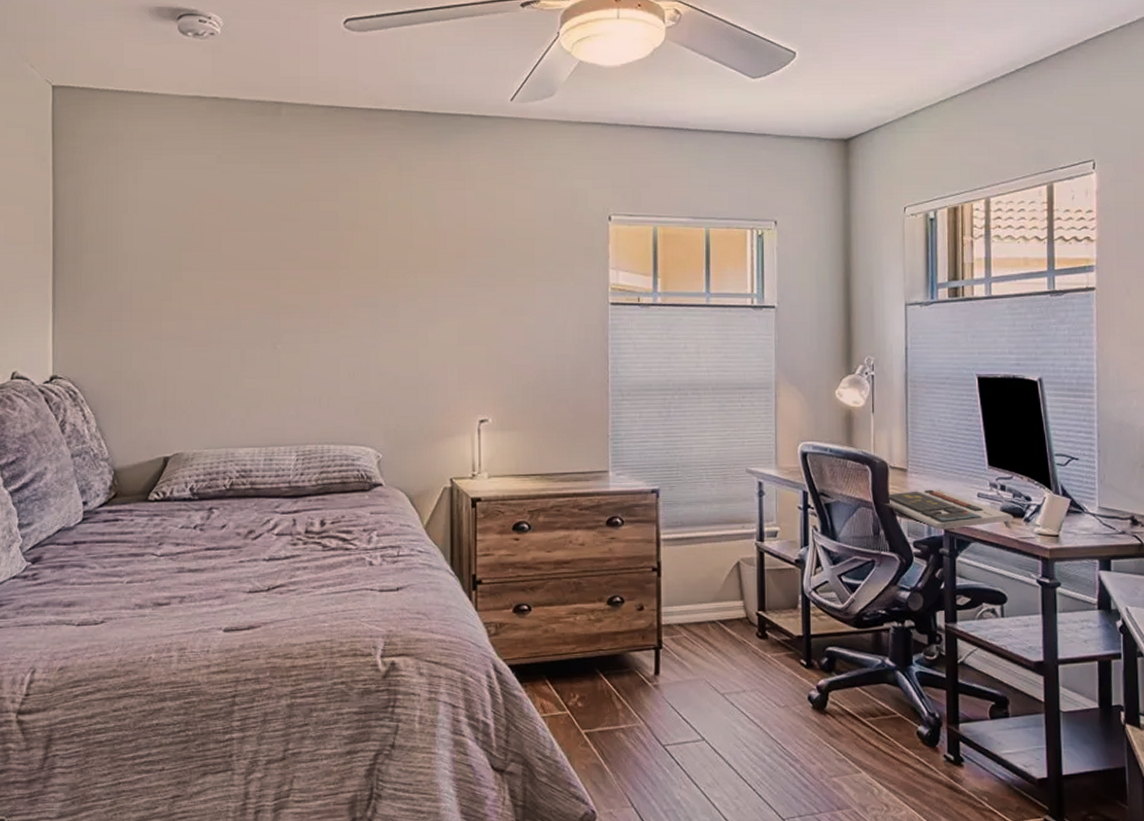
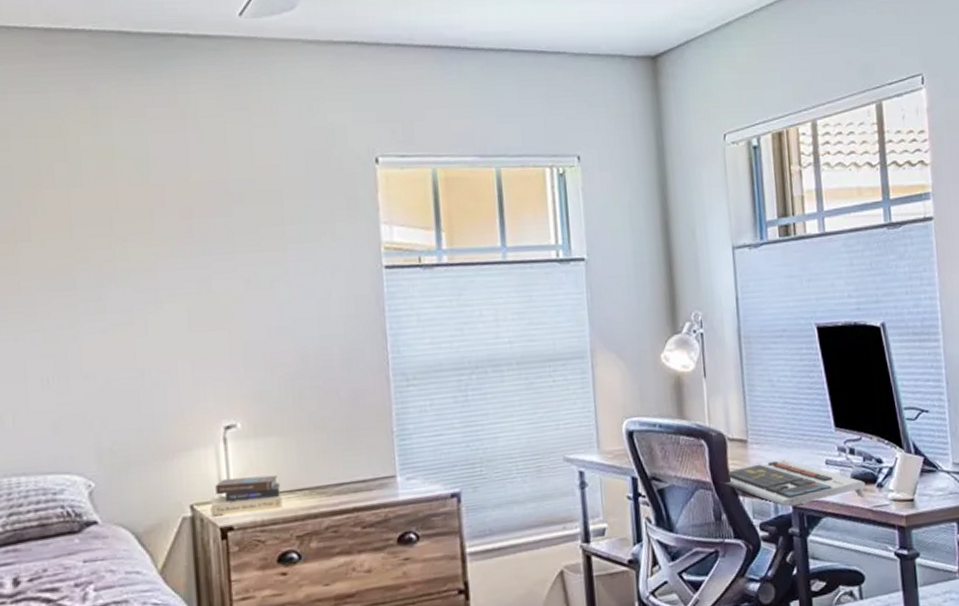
books: none [465,460,519,489] -> present [210,475,283,517]

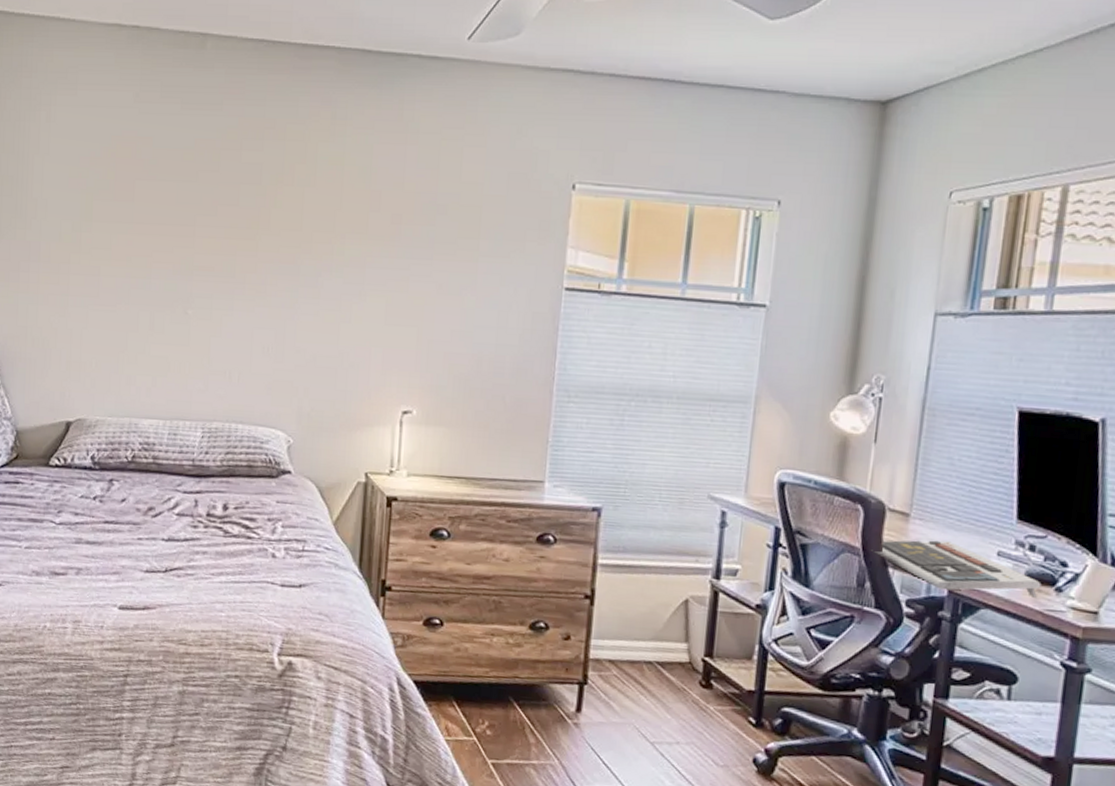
books: present [210,475,283,517] -> none [381,456,442,490]

